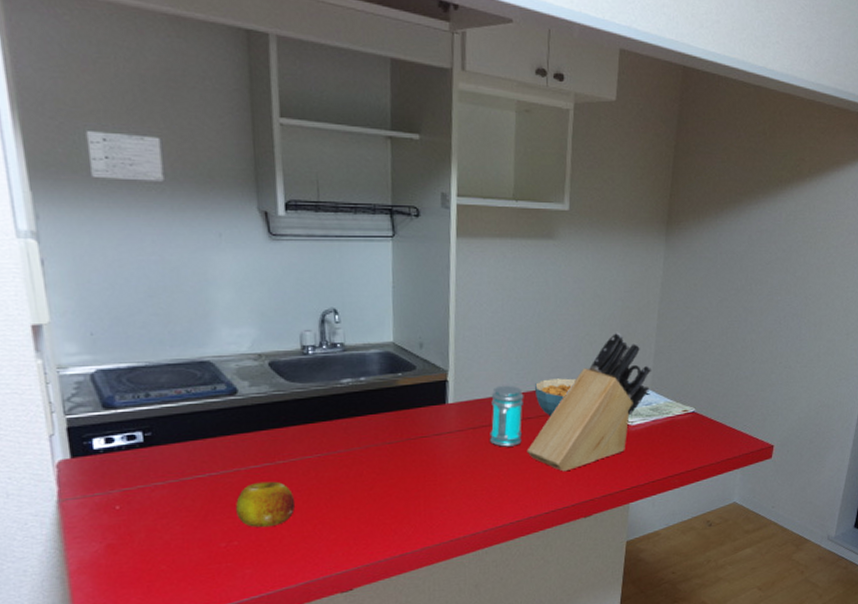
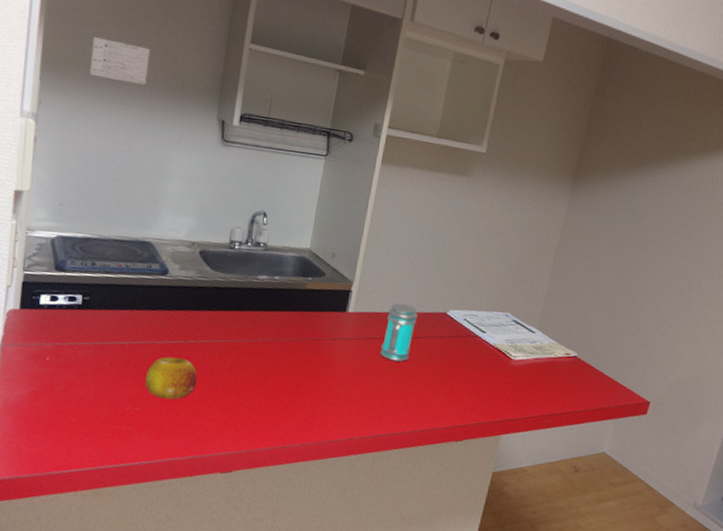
knife block: present [526,332,652,472] -> none [412,269,542,394]
cereal bowl: present [535,378,576,416] -> none [428,303,468,339]

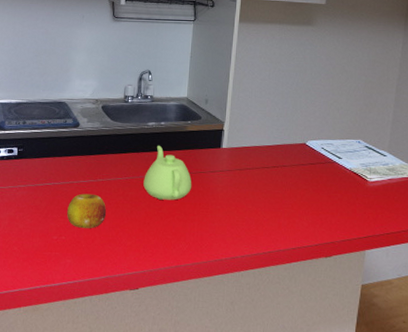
teapot: none [246,303,308,370] -> present [143,145,192,200]
jar: present [380,302,418,362] -> none [252,137,281,188]

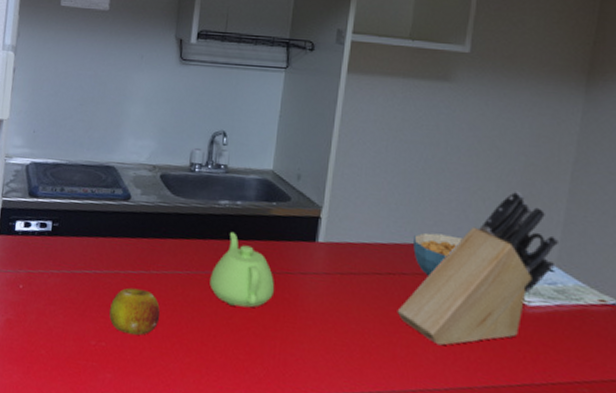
knife block: none [280,101,390,215] -> present [397,191,560,346]
cereal bowl: none [290,135,324,166] -> present [413,232,462,276]

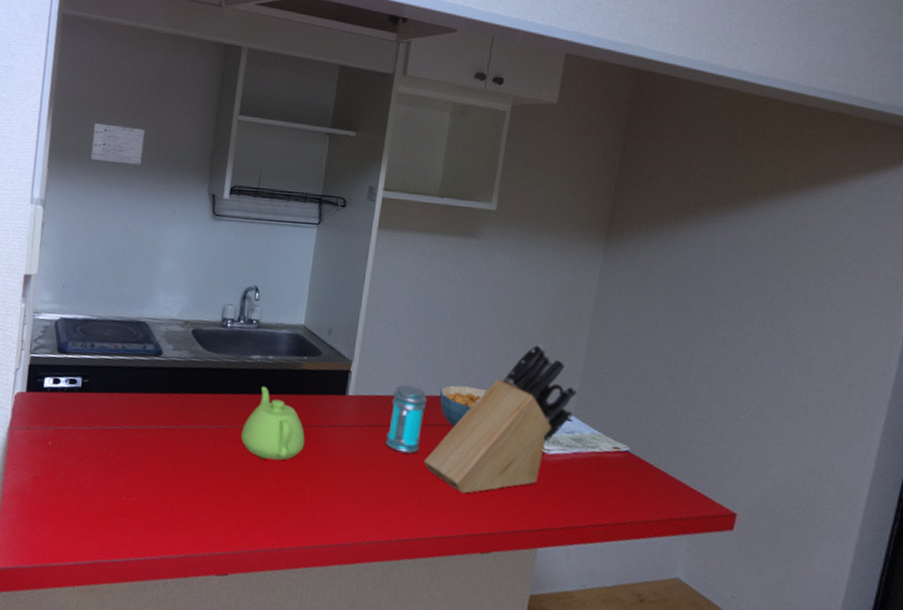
fruit: present [109,287,161,335] -> none [140,442,192,490]
jar: none [357,231,401,303] -> present [386,384,428,454]

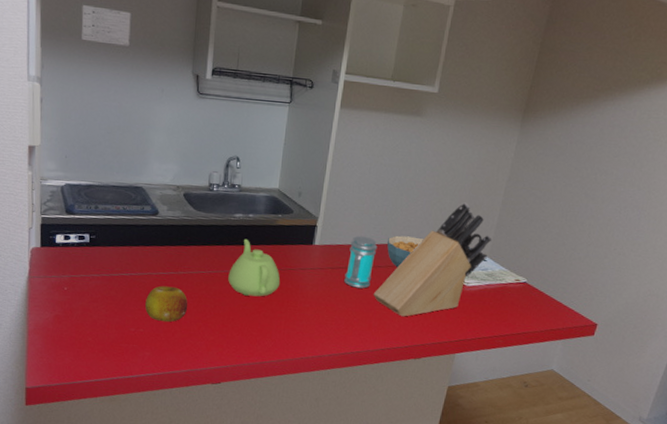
fruit: none [140,442,192,490] -> present [145,285,188,322]

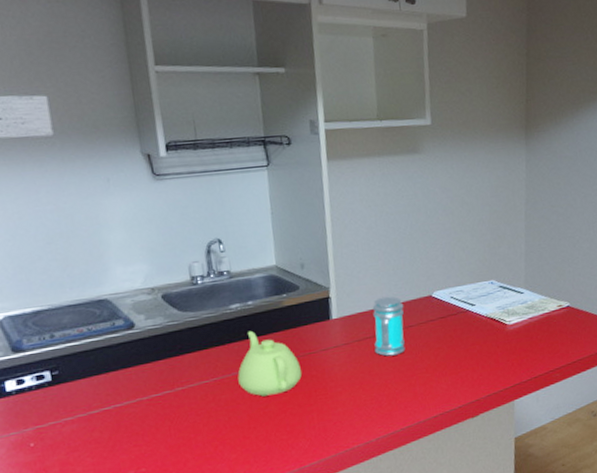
fruit: present [145,285,188,322] -> none [140,407,197,454]
knife block: present [373,202,493,317] -> none [410,236,525,375]
cereal bowl: present [387,235,423,268] -> none [413,284,452,323]

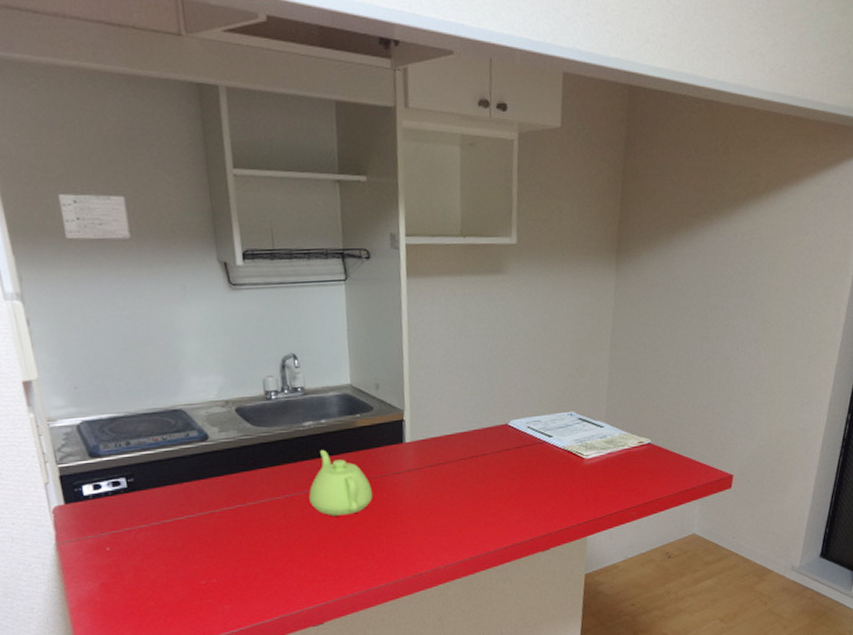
jar: present [372,296,406,357] -> none [446,422,479,484]

